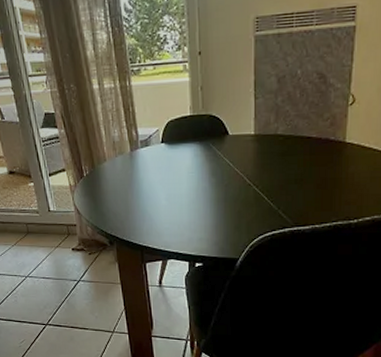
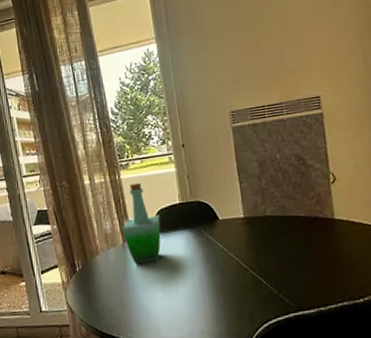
bottle: none [129,90,170,174] -> present [121,182,161,265]

